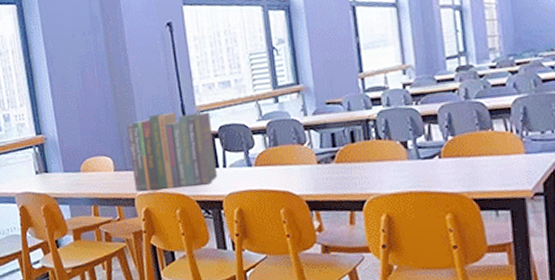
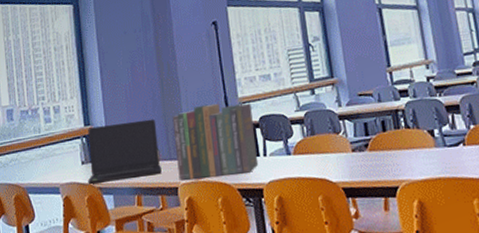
laptop: none [40,128,118,194] -> present [88,119,162,184]

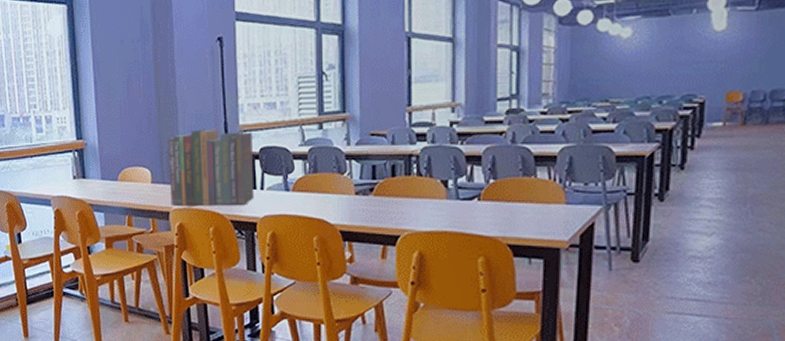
laptop: present [88,119,162,184] -> none [79,139,154,199]

